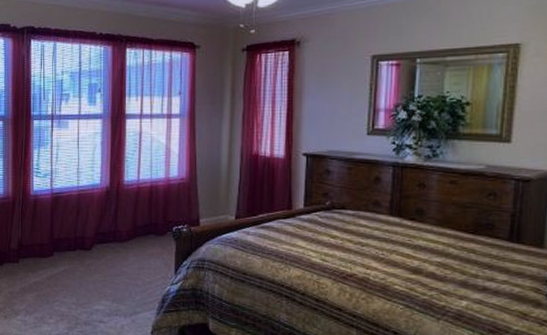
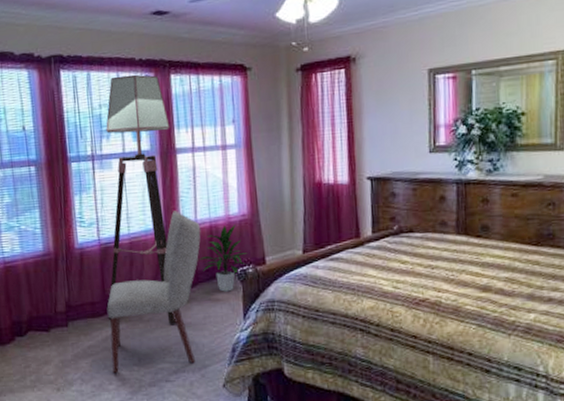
chair: none [53,169,142,310] -> present [106,210,201,374]
floor lamp: none [54,46,122,271] -> present [106,74,176,324]
indoor plant: none [137,187,184,247] -> present [198,225,248,292]

